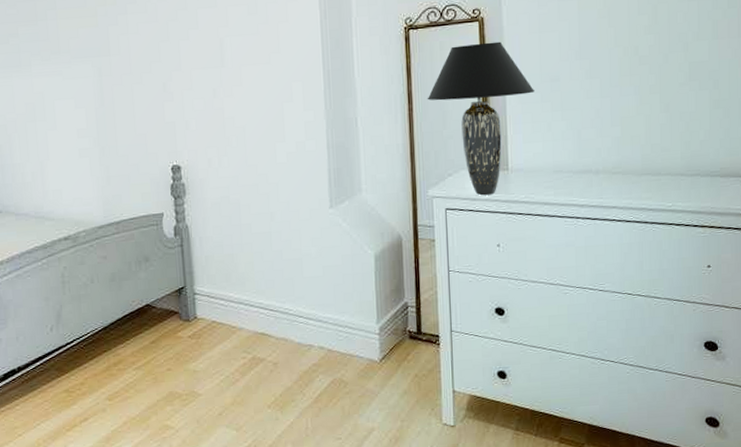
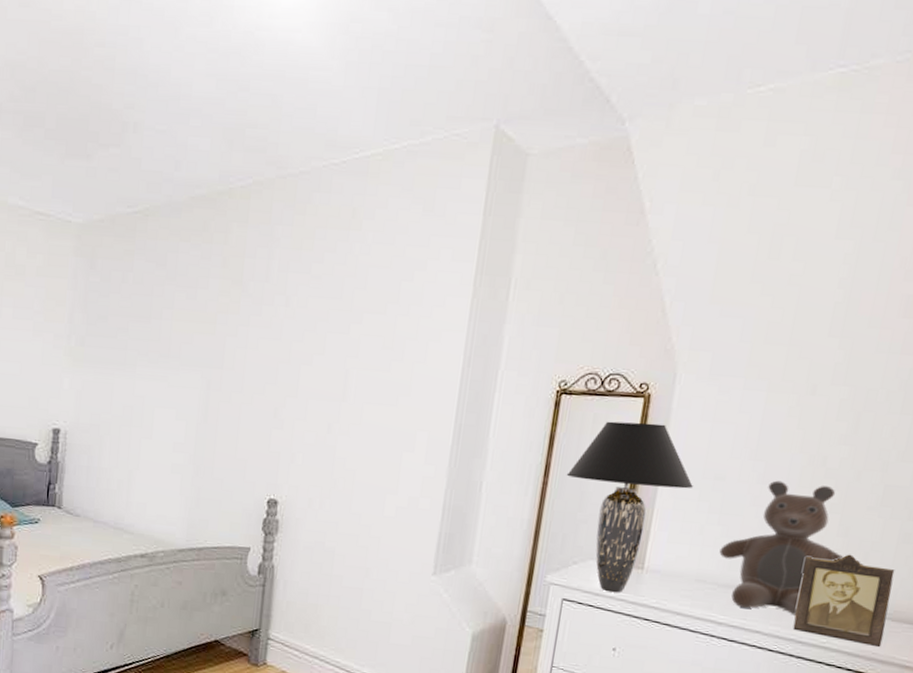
stuffed animal: none [568,71,670,188] -> present [719,480,844,616]
photo frame: none [639,126,717,202] -> present [792,554,895,648]

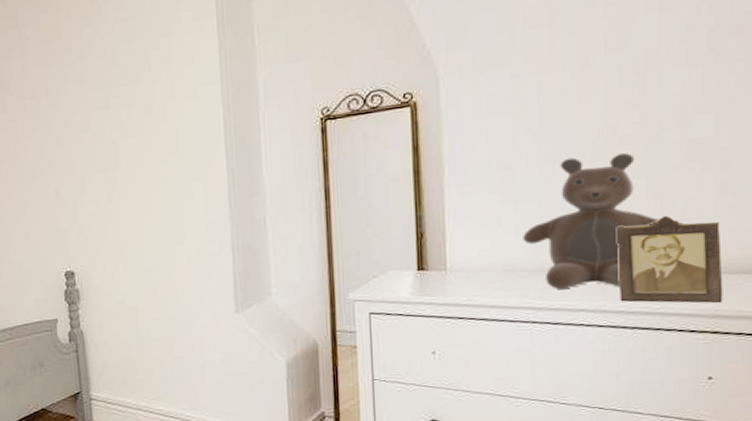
table lamp: present [566,421,693,593] -> none [347,127,480,299]

